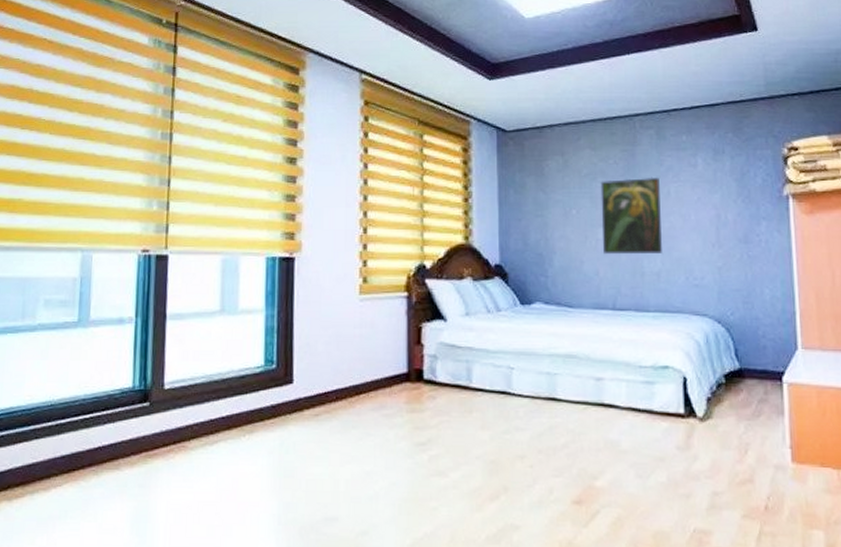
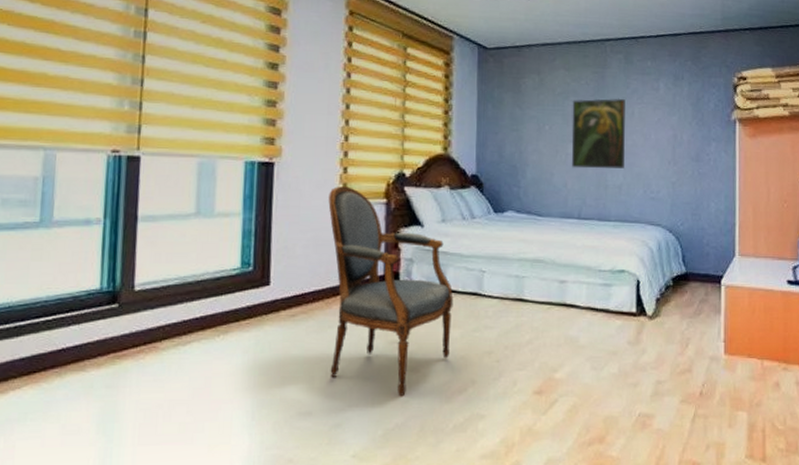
armchair: none [349,280,481,504] -> present [328,186,454,397]

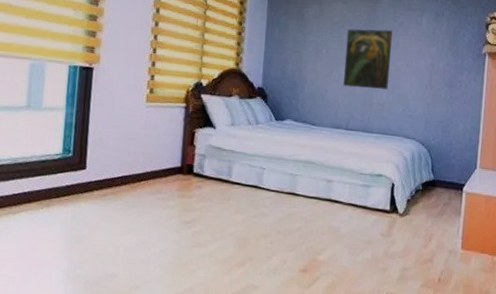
armchair: present [328,186,454,397] -> none [132,91,238,267]

